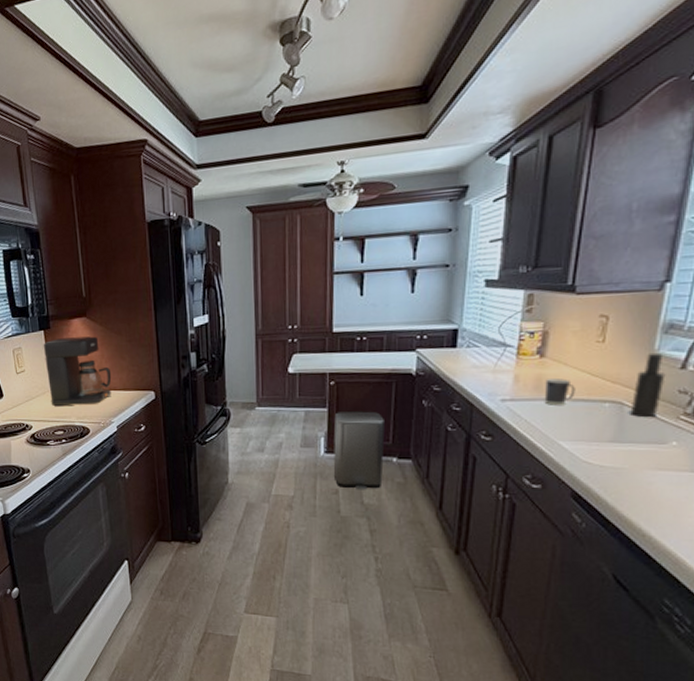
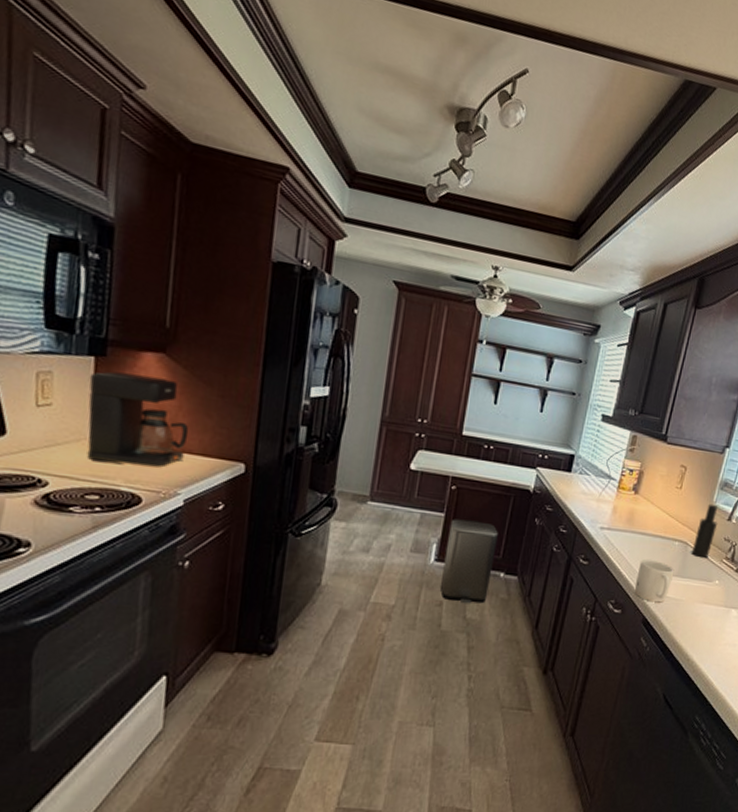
mug: present [544,378,575,405] -> none [632,514,657,539]
mug: none [555,426,608,474] -> present [634,558,675,603]

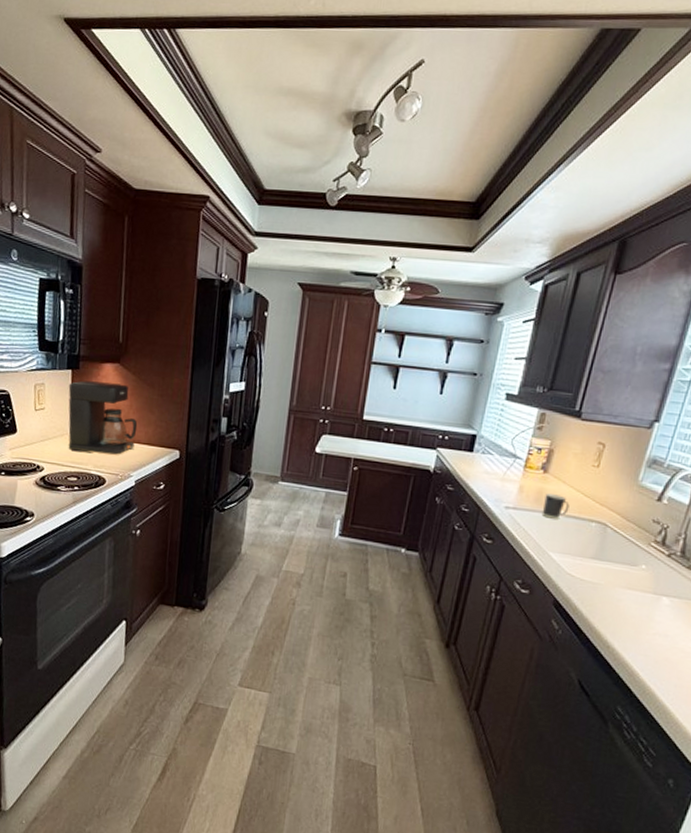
pedal bin: present [440,519,498,604] -> none [344,497,399,577]
mug: none [632,514,657,539] -> present [541,493,570,519]
mug: present [634,558,675,603] -> none [544,539,591,586]
soap dispenser: present [691,503,718,559] -> none [611,482,645,541]

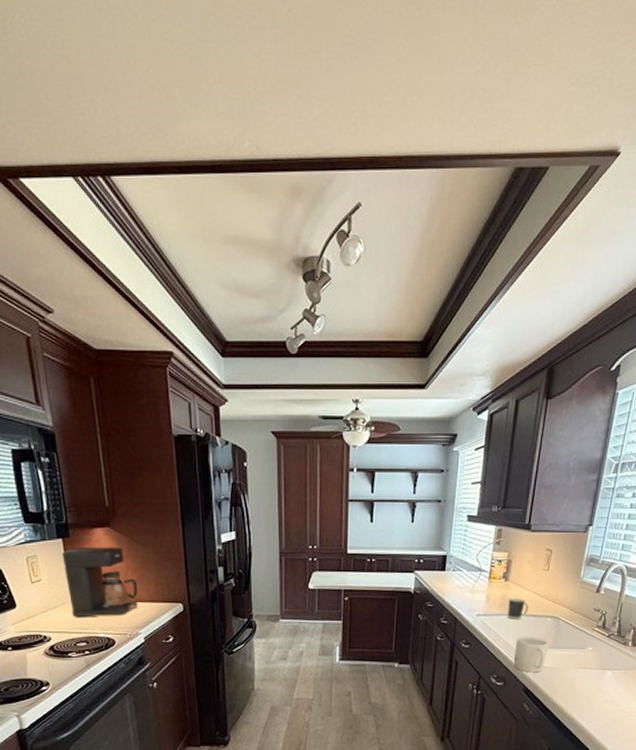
mug: none [544,539,591,586] -> present [513,636,549,673]

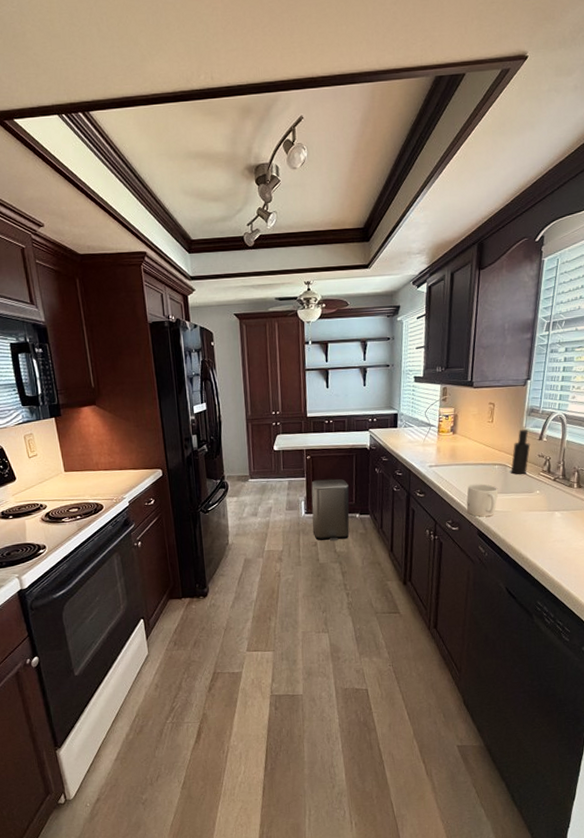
coffee maker: present [62,547,138,617] -> none [54,422,122,486]
pedal bin: none [346,623,389,692] -> present [311,478,350,542]
mug: present [507,598,528,619] -> none [457,449,477,469]
soap dispenser: none [563,579,587,629] -> present [511,429,531,475]

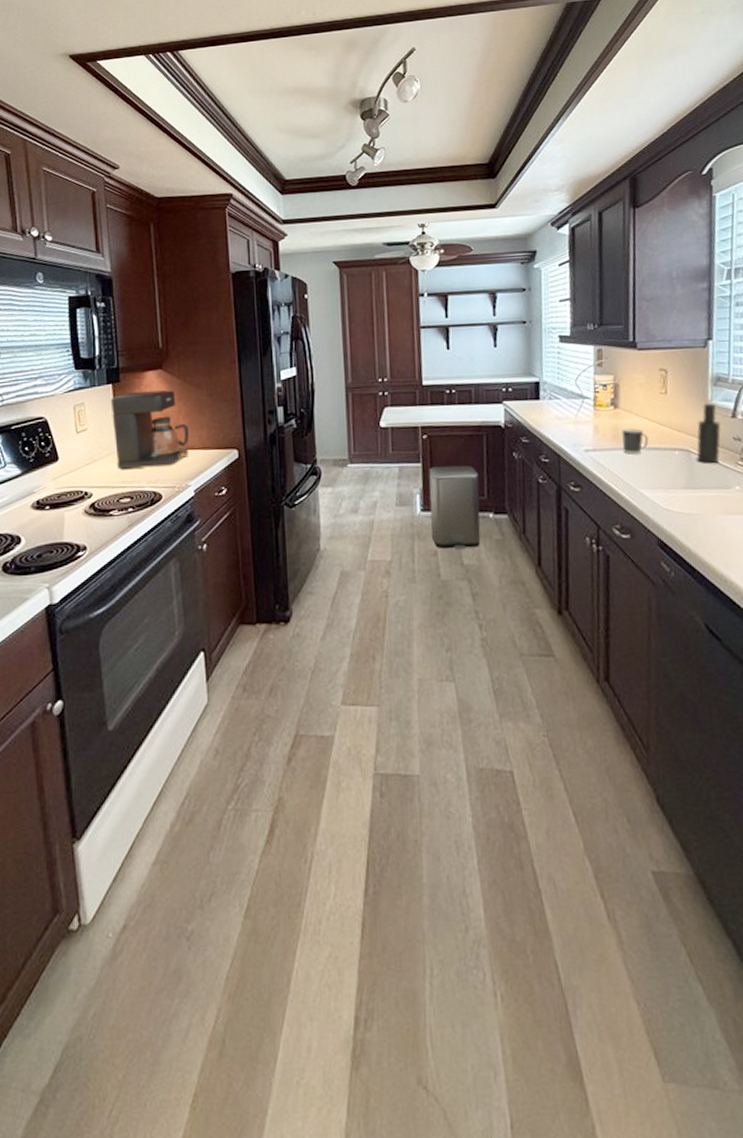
coffee maker: none [54,422,122,486] -> present [110,390,190,469]
mug: none [457,449,477,469] -> present [621,428,649,454]
mug: present [466,483,499,517] -> none [638,474,683,521]

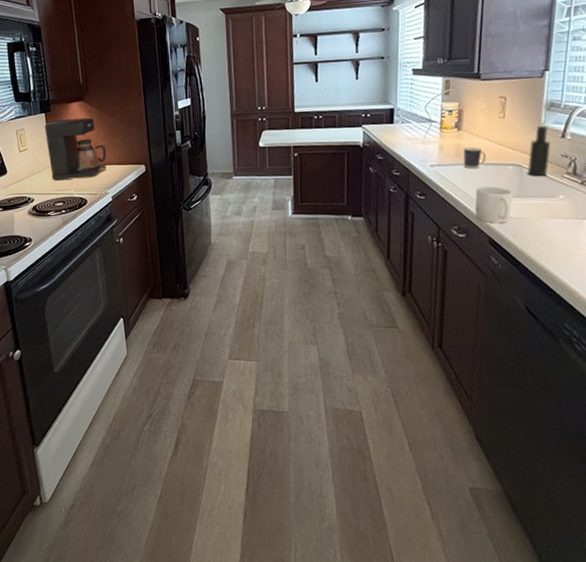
pedal bin: present [429,465,481,550] -> none [299,177,341,245]
mug: none [638,474,683,521] -> present [474,185,513,224]

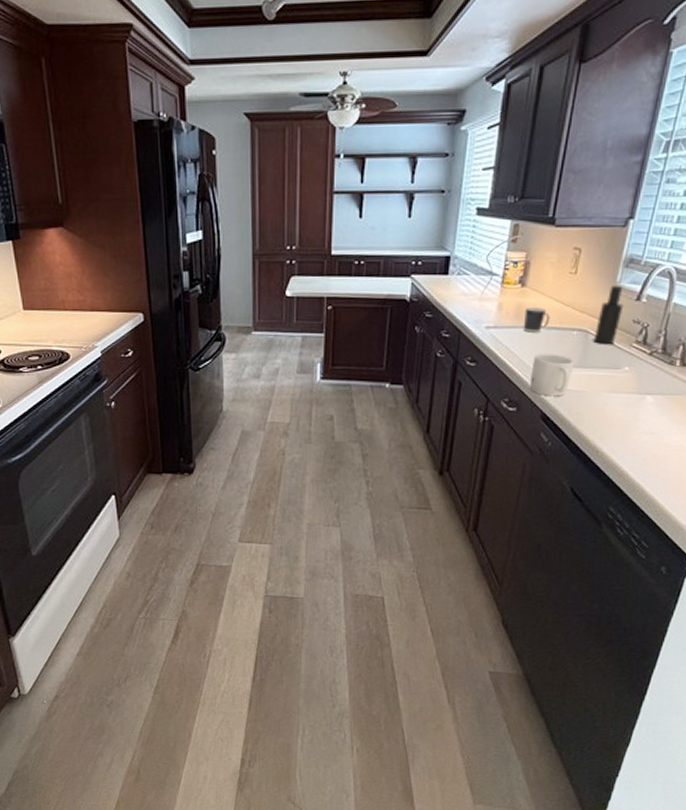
coffee maker: present [44,117,107,180] -> none [12,249,94,328]

